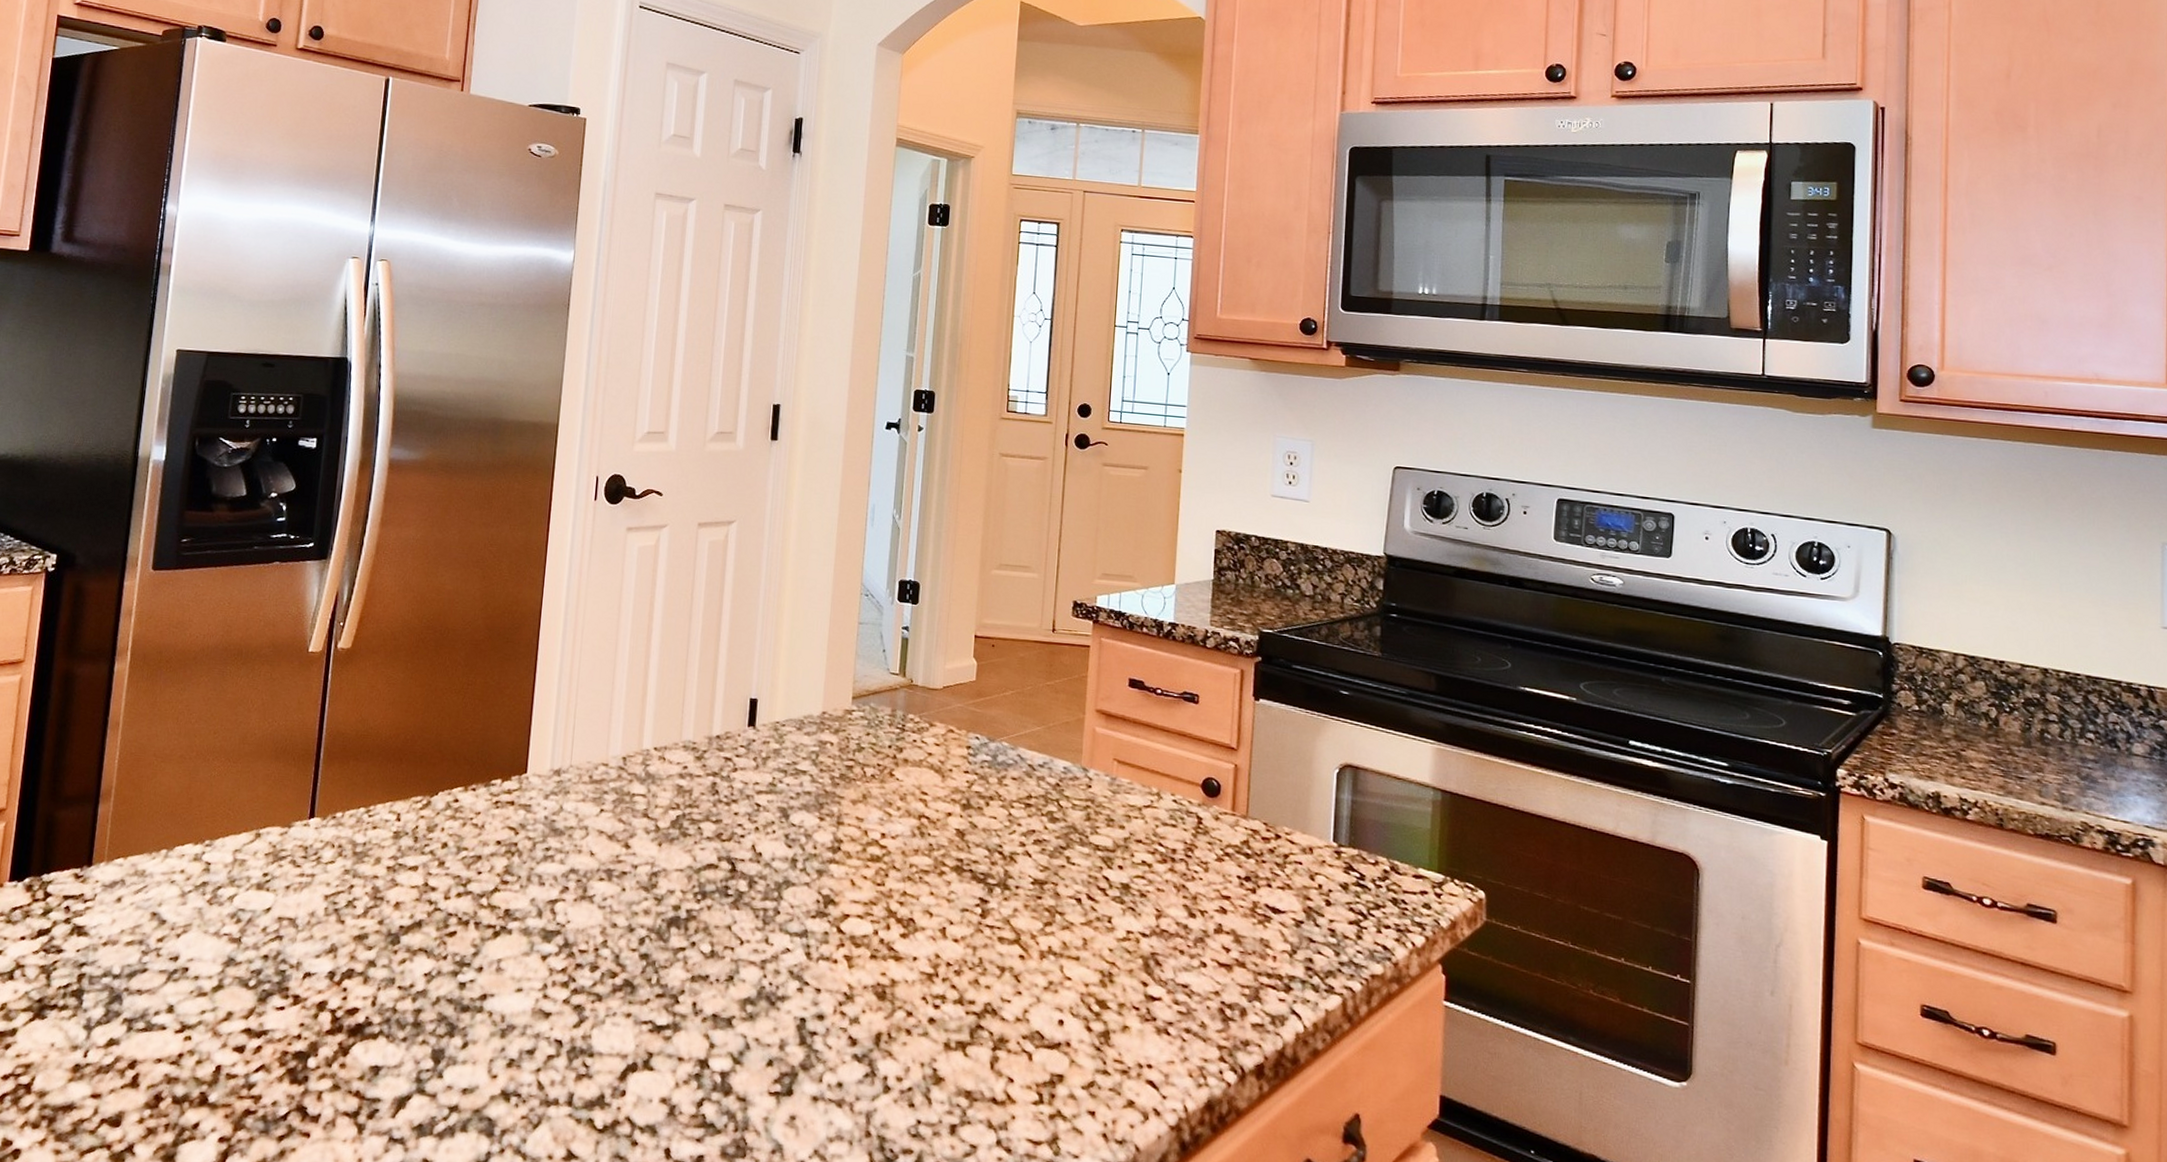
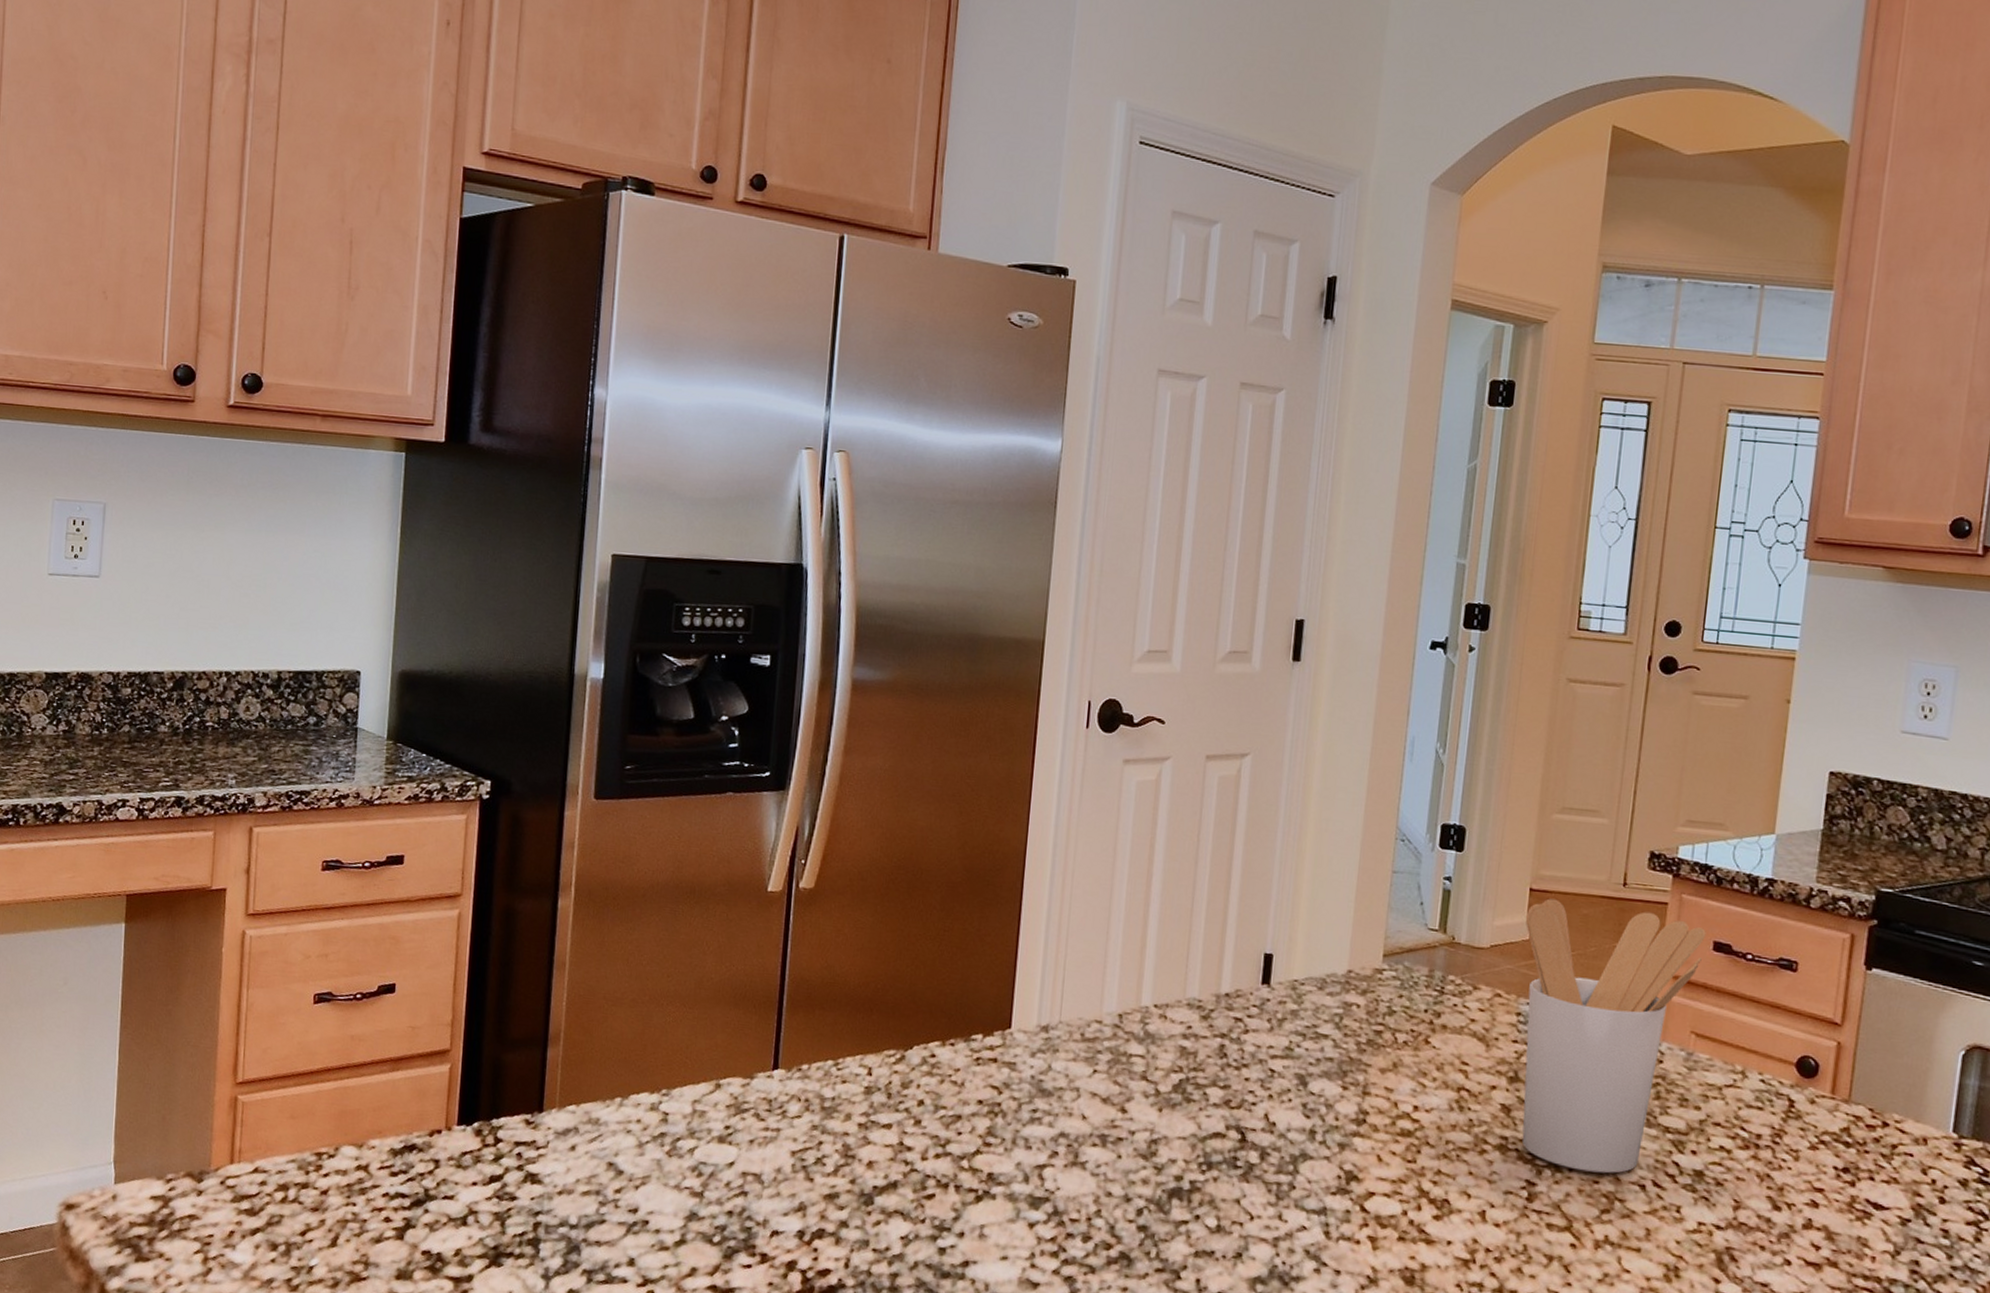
utensil holder: none [971,644,1123,890] -> present [1521,898,1706,1174]

